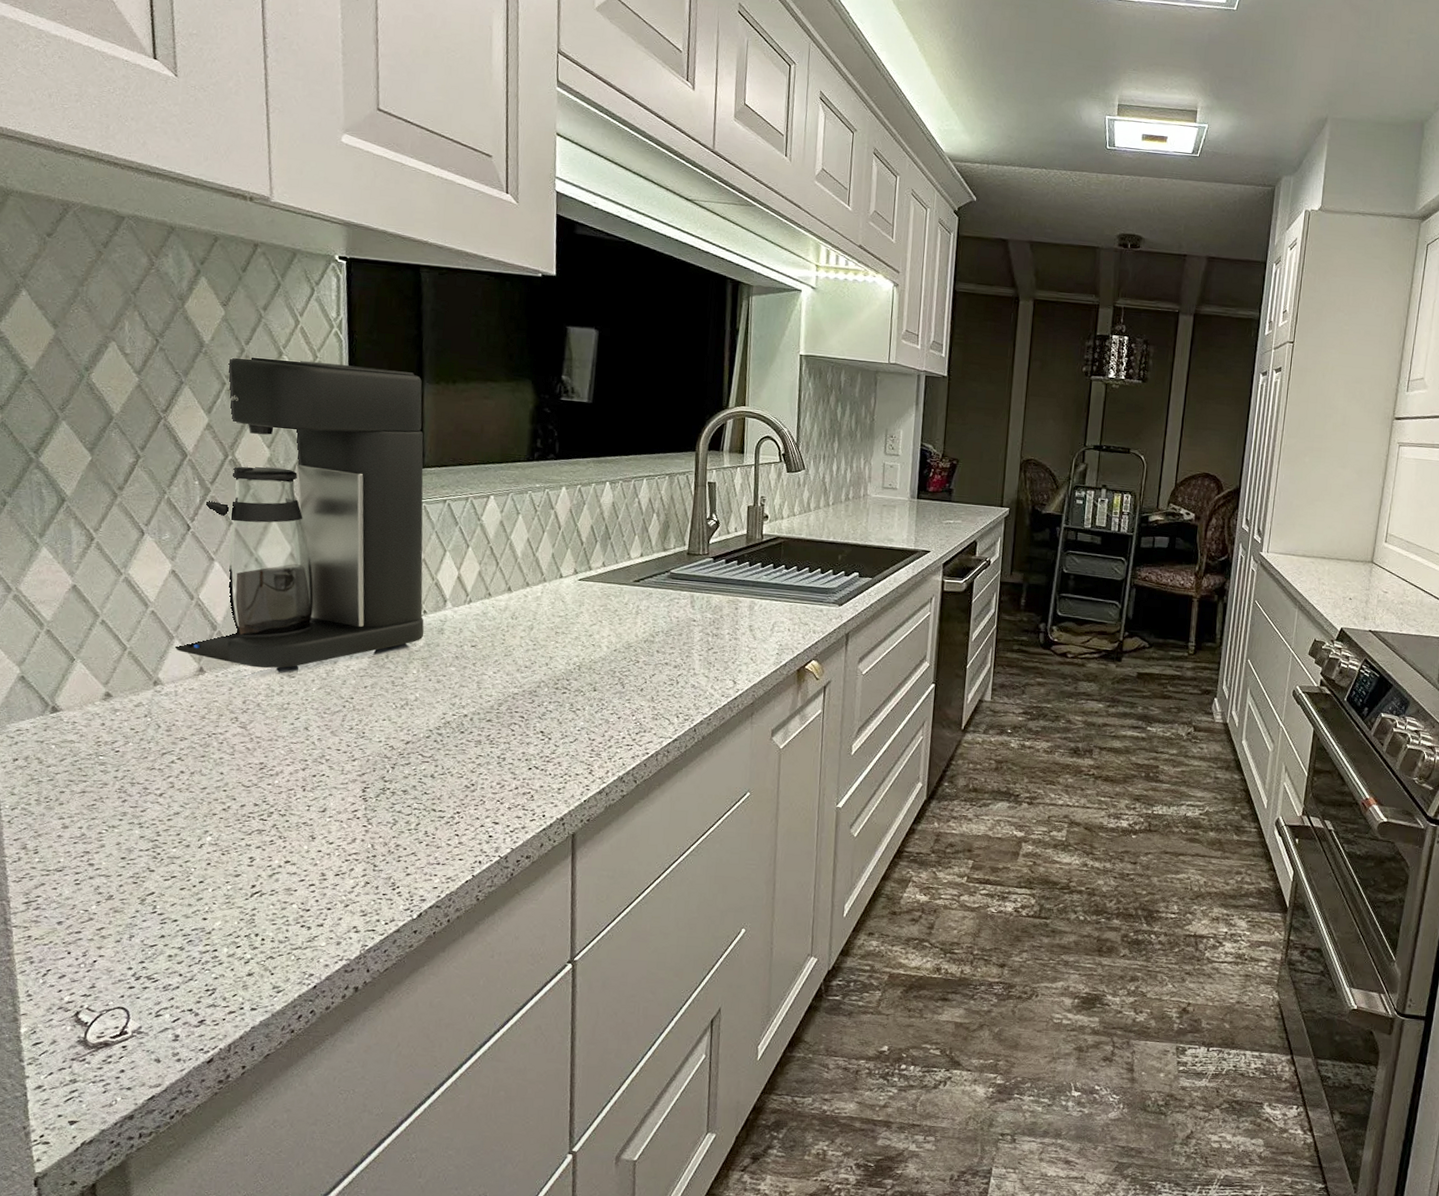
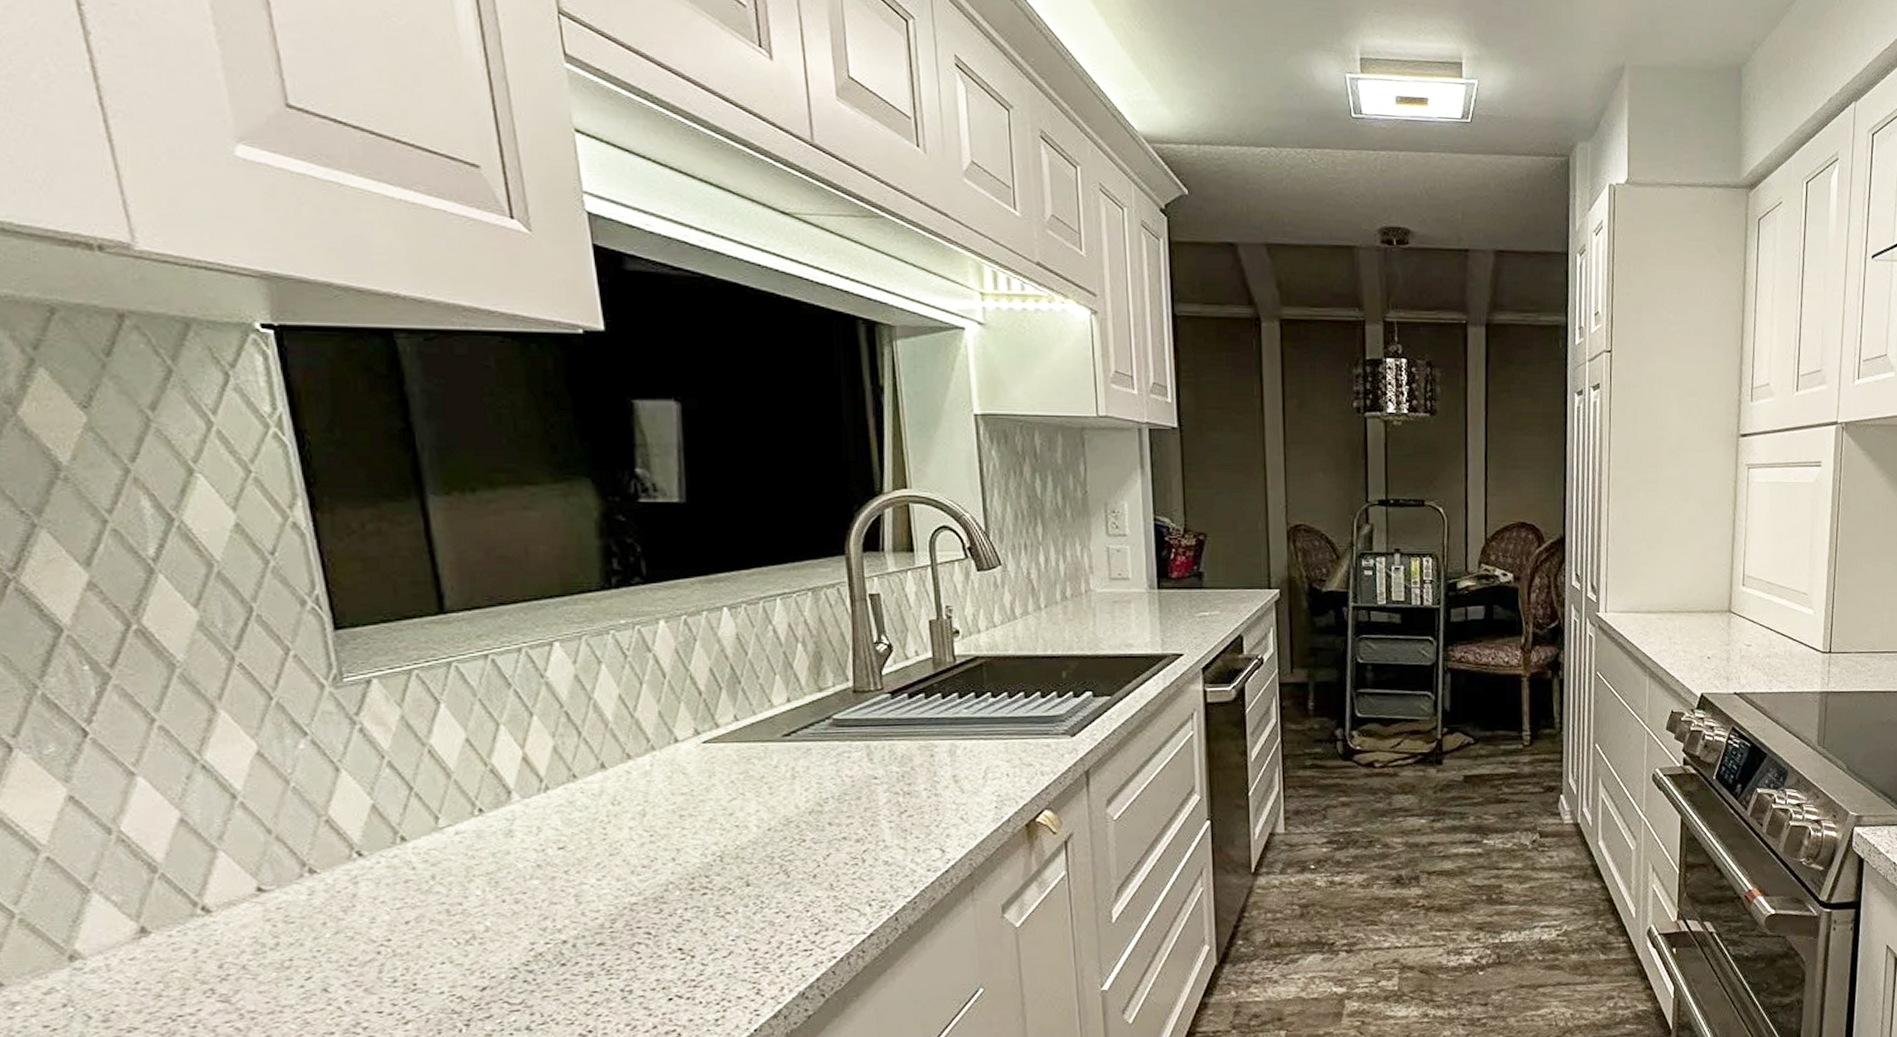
coffee maker: present [174,355,424,669] -> none [93,477,485,917]

